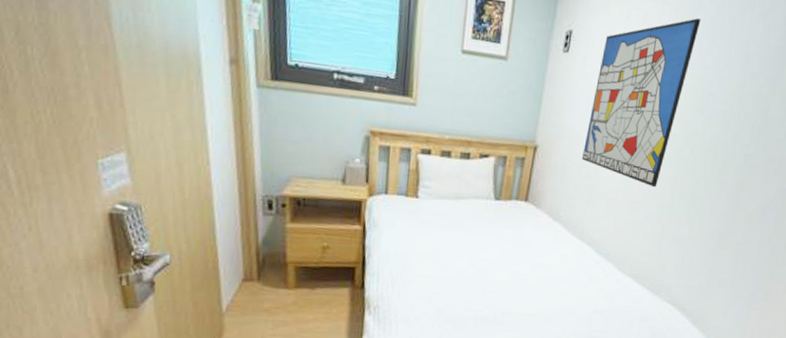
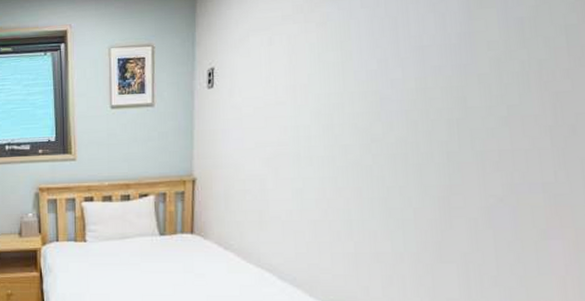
wall art: present [582,17,701,188] -> none [245,26,355,203]

